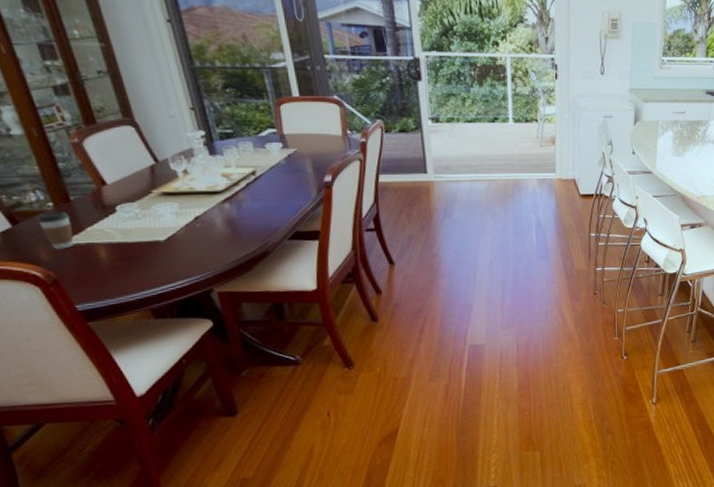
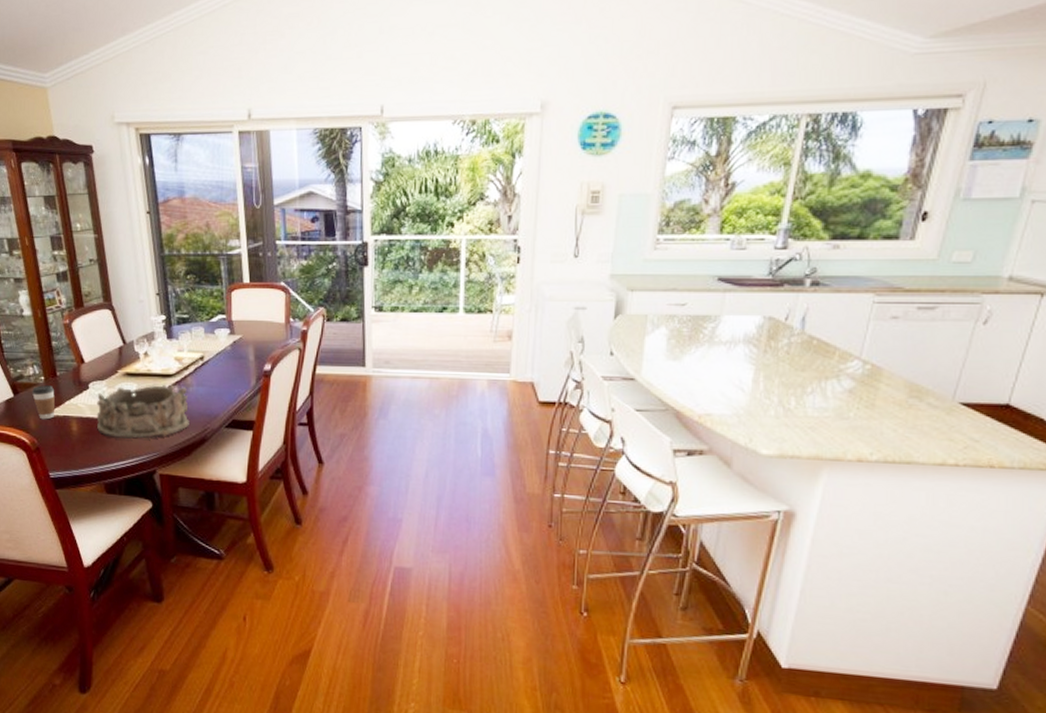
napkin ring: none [128,201,247,261] -> present [96,384,189,439]

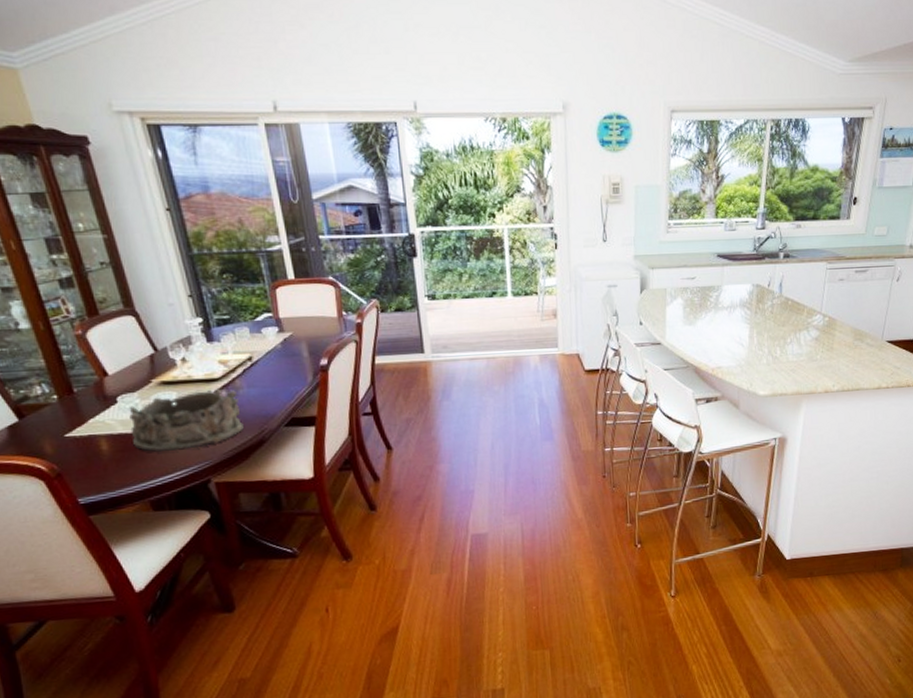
coffee cup: present [31,385,56,420] -> none [42,404,77,443]

